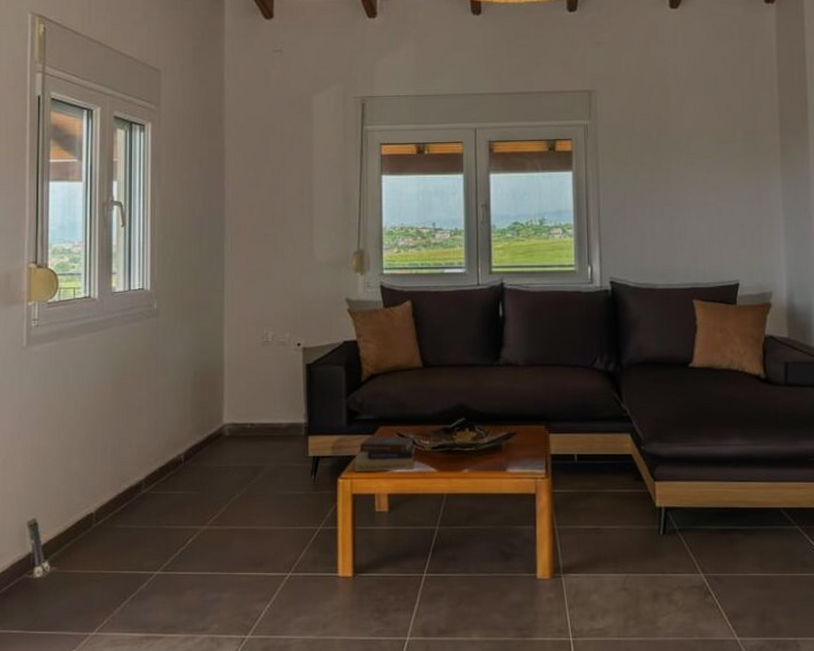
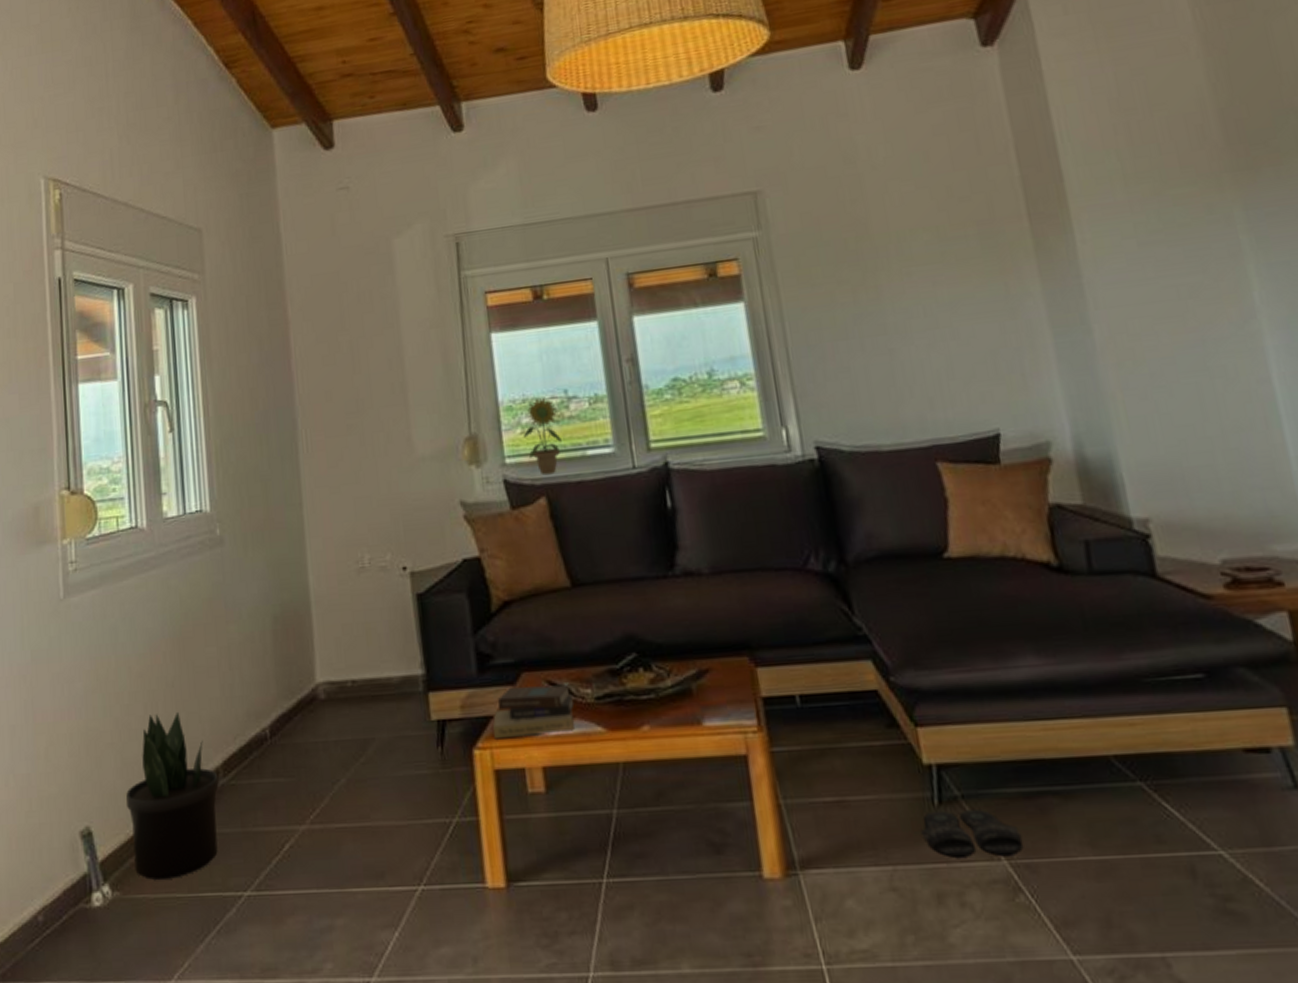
planter: none [66,439,141,560] -> present [125,713,219,880]
sunflower: none [399,228,427,285] -> present [524,398,562,476]
slippers: none [648,538,716,570] -> present [921,808,1024,858]

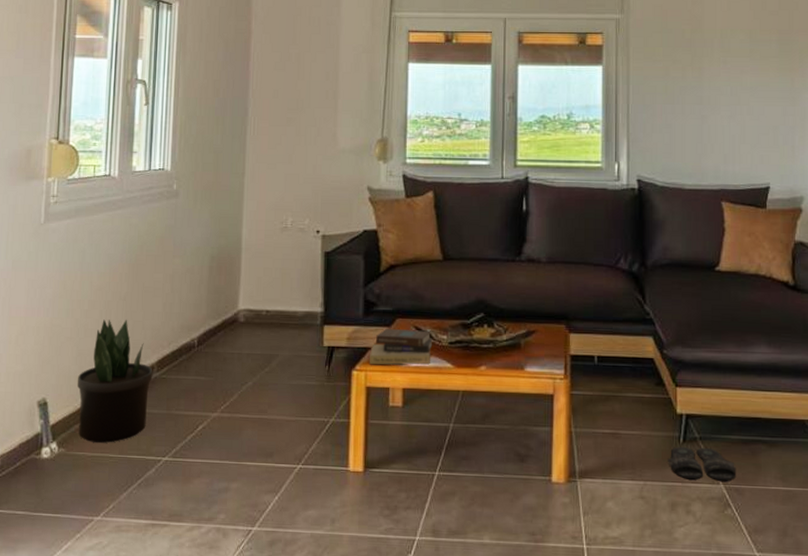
sunflower: present [524,398,562,476] -> none [423,118,451,176]

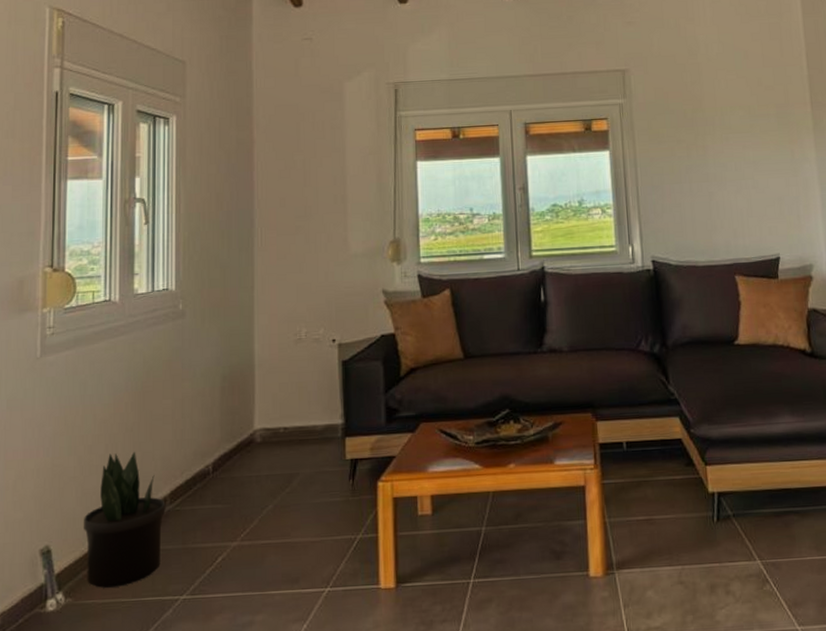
books: present [369,328,433,365] -> none [394,432,459,474]
slippers: present [668,446,737,481] -> none [703,524,772,559]

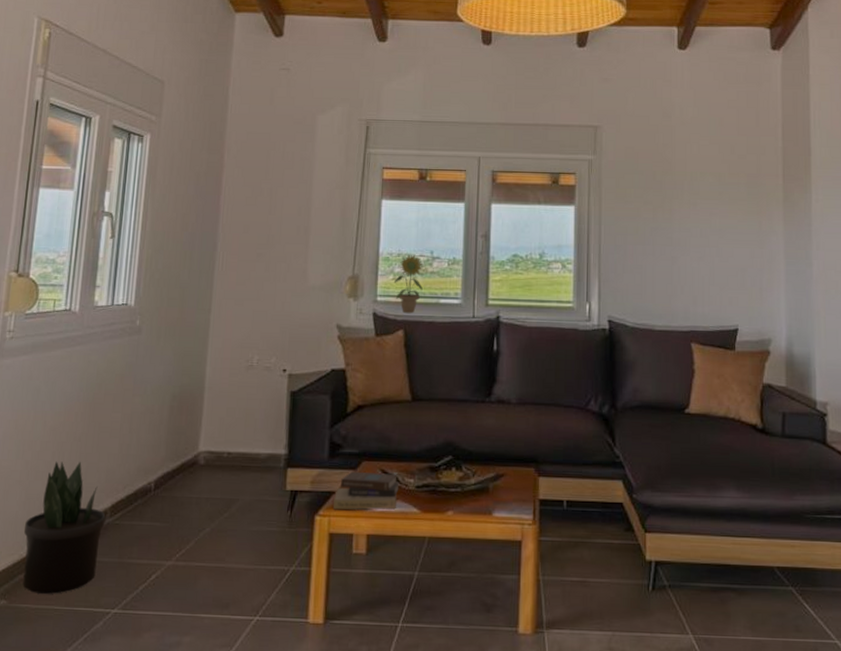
books: none [394,432,459,474] -> present [332,471,400,510]
sunflower: none [437,214,465,273] -> present [395,255,423,314]

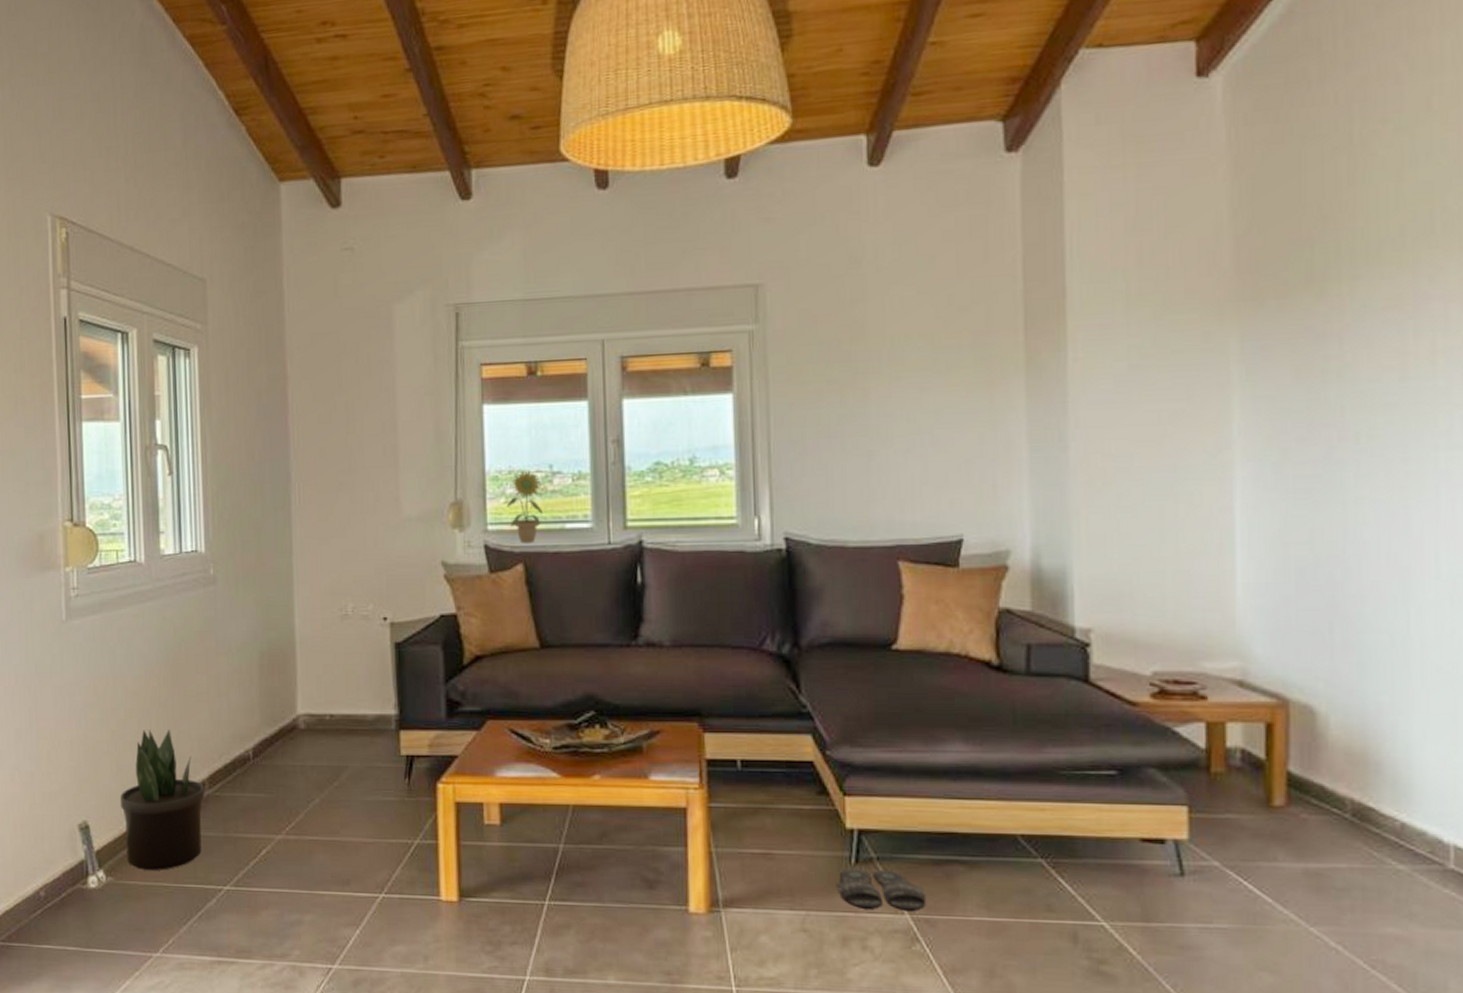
books: present [332,471,400,510] -> none [456,732,533,776]
slippers: none [636,594,706,631] -> present [836,868,927,911]

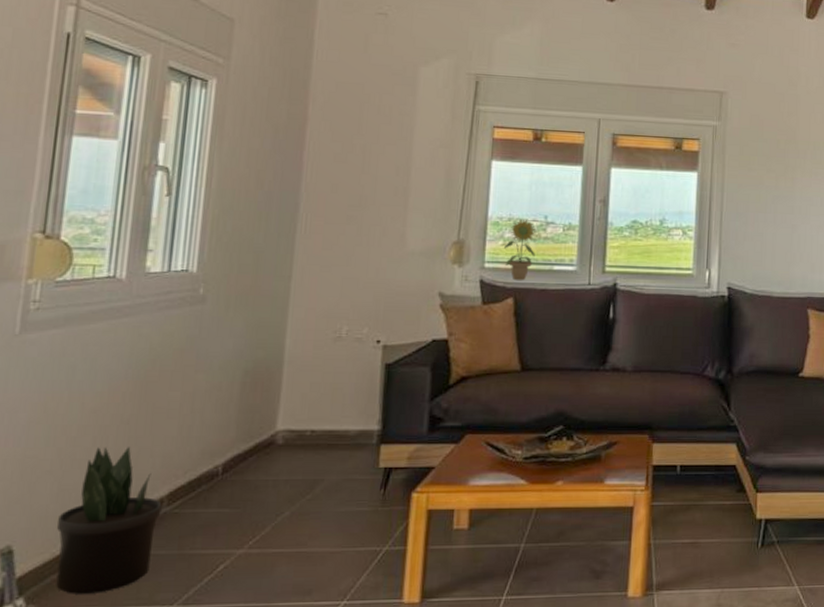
slippers: present [836,868,927,911] -> none [745,550,811,584]

